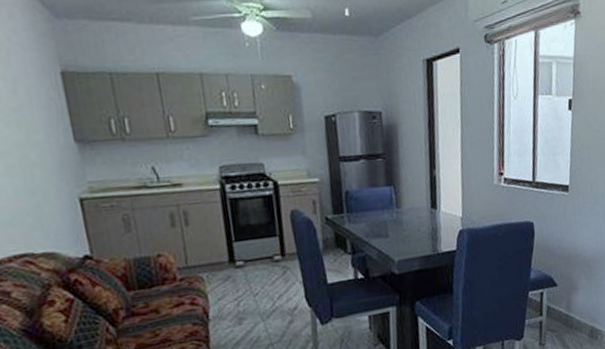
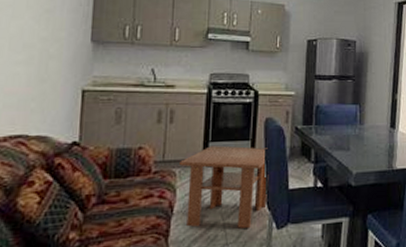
coffee table: none [205,242,307,331] -> present [180,146,269,229]

